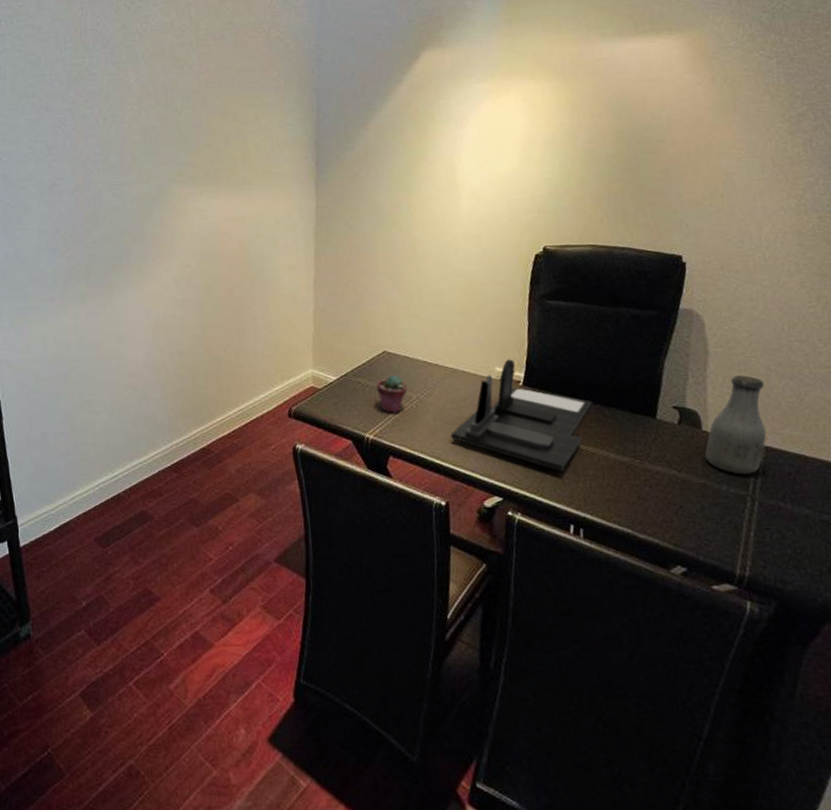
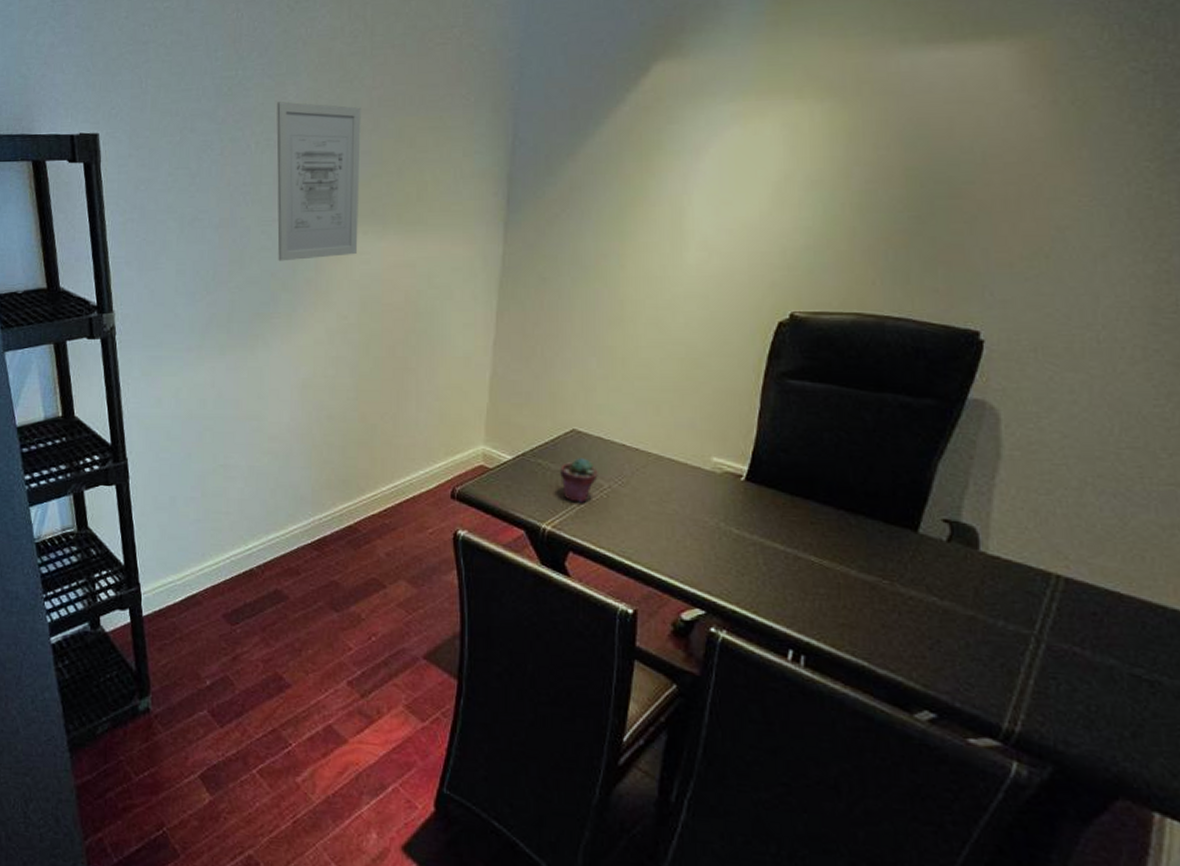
wall art: none [120,84,196,219] -> present [276,101,361,261]
desk organizer: present [451,359,592,471] -> none [647,448,834,586]
bottle: present [705,375,767,475] -> none [980,487,1074,610]

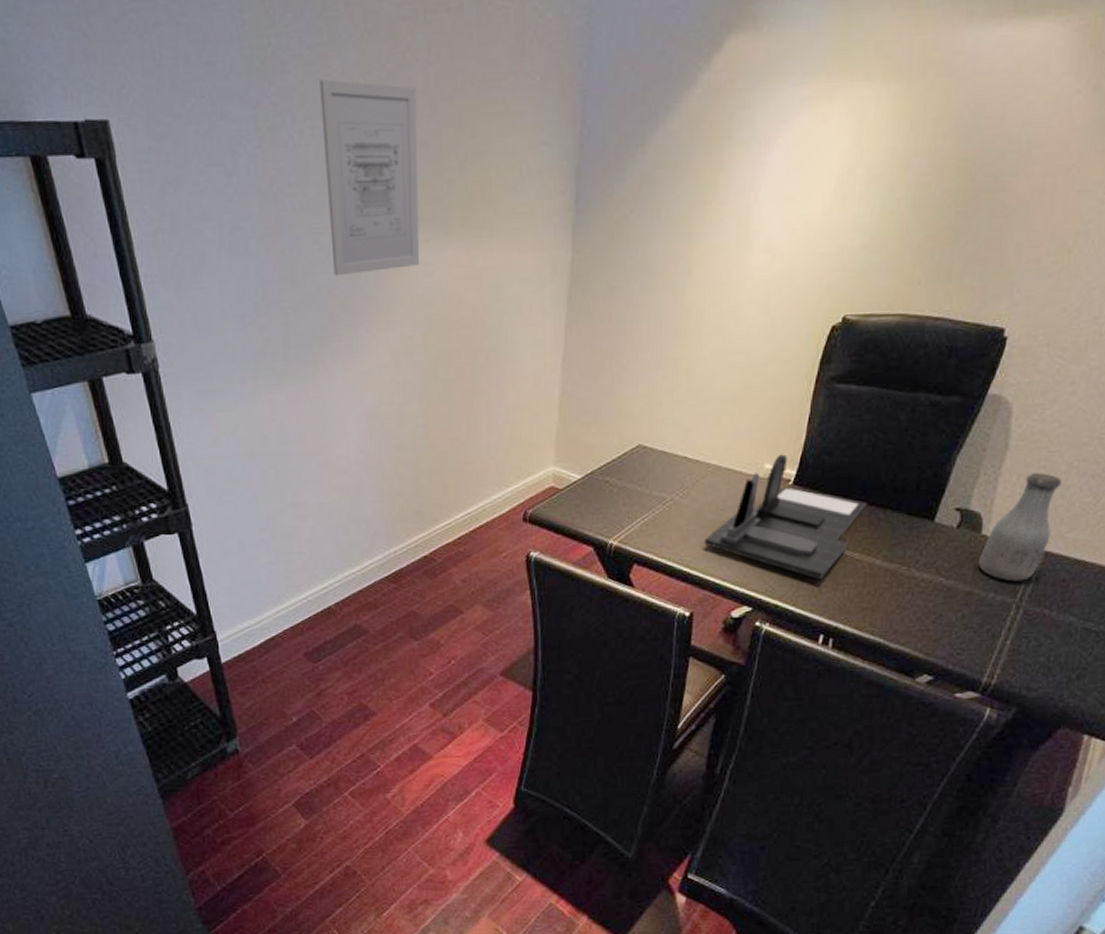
potted succulent: present [560,458,598,503] -> none [627,473,661,517]
desk organizer: none [647,448,834,586] -> present [704,454,867,579]
bottle: none [980,487,1074,610] -> present [979,473,1062,581]

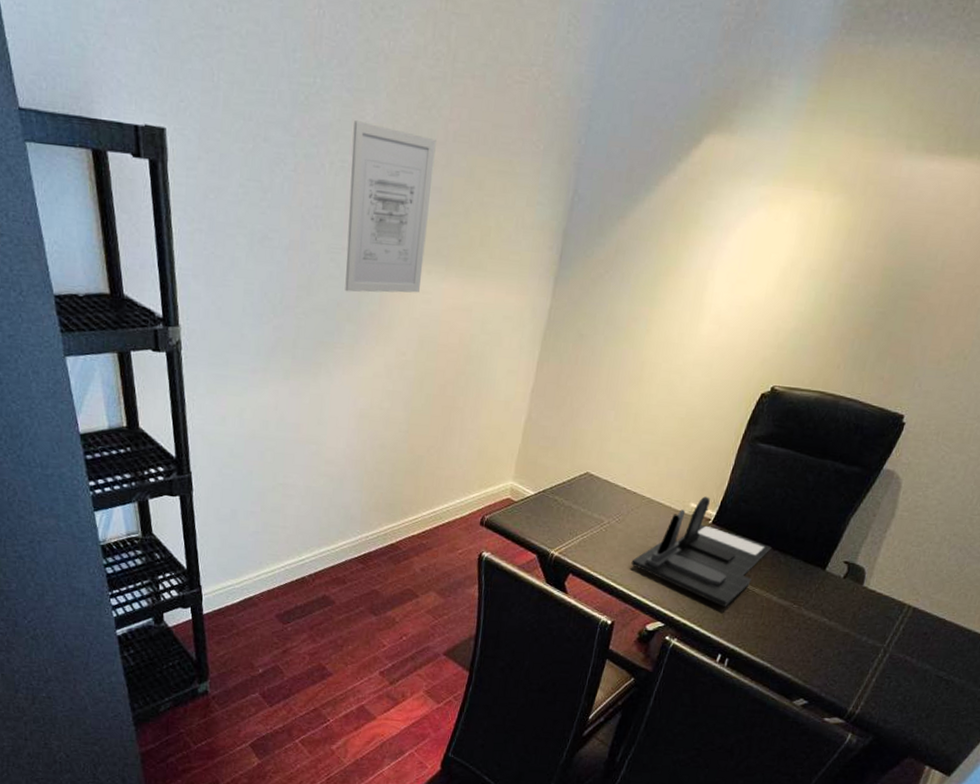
bottle: present [979,473,1062,581] -> none [857,540,935,630]

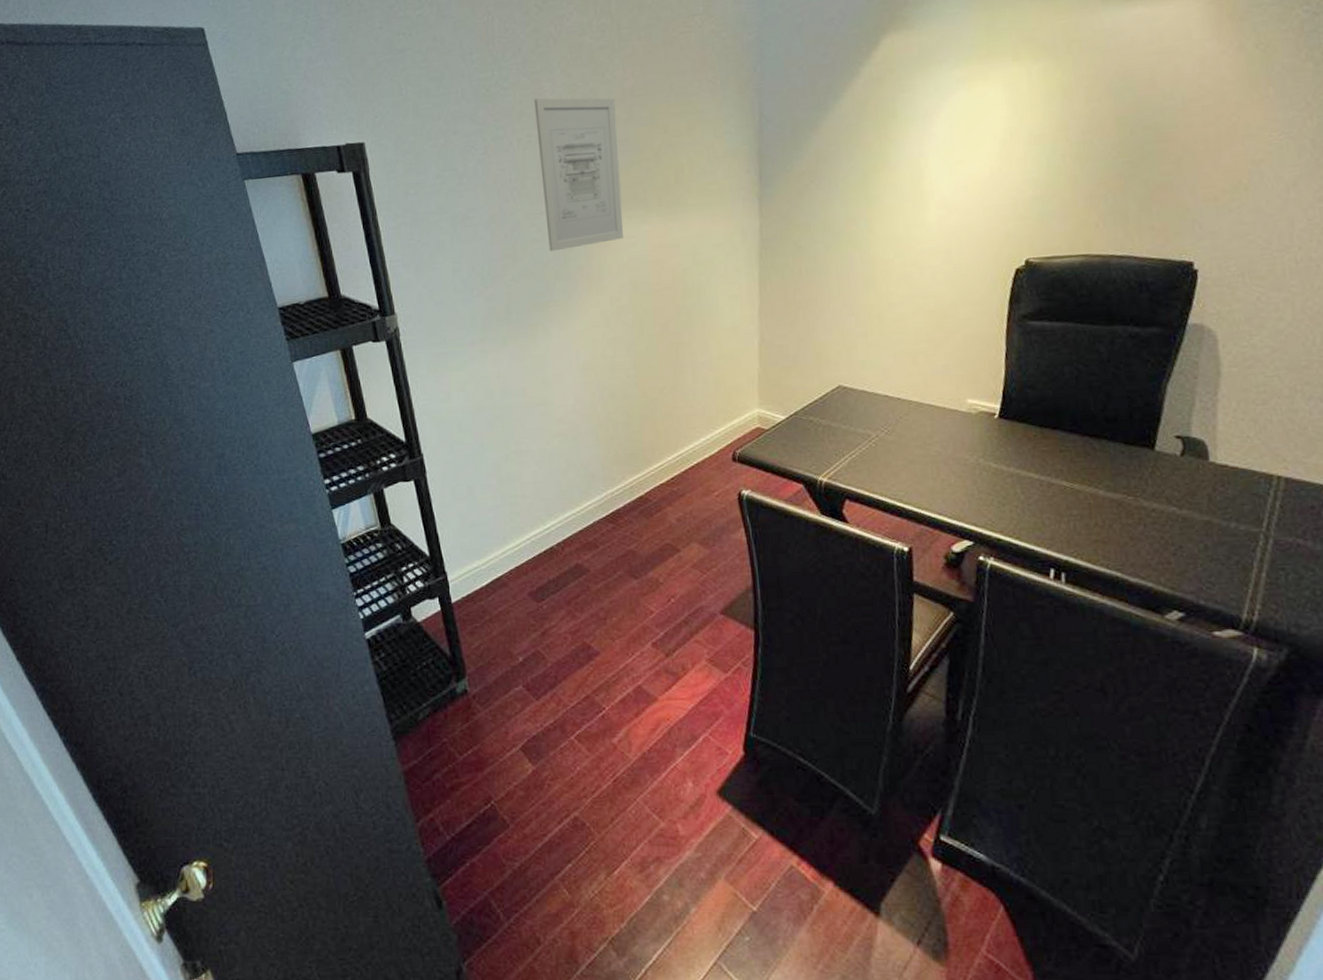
desk organizer: present [631,496,772,607] -> none [914,389,1079,511]

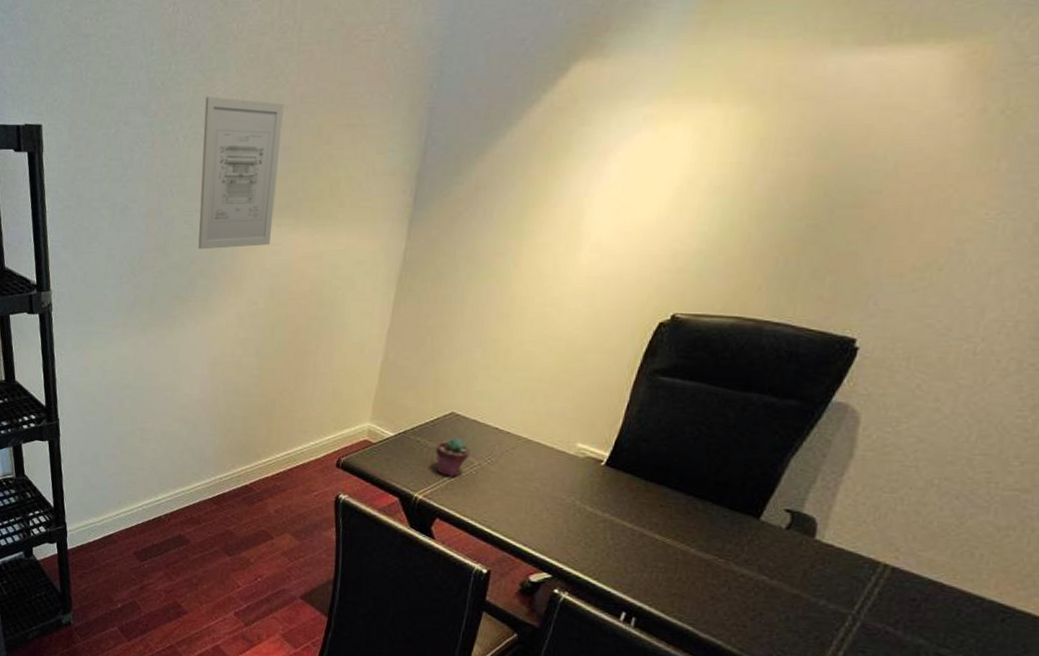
potted succulent: none [830,411,866,453] -> present [436,438,471,477]

